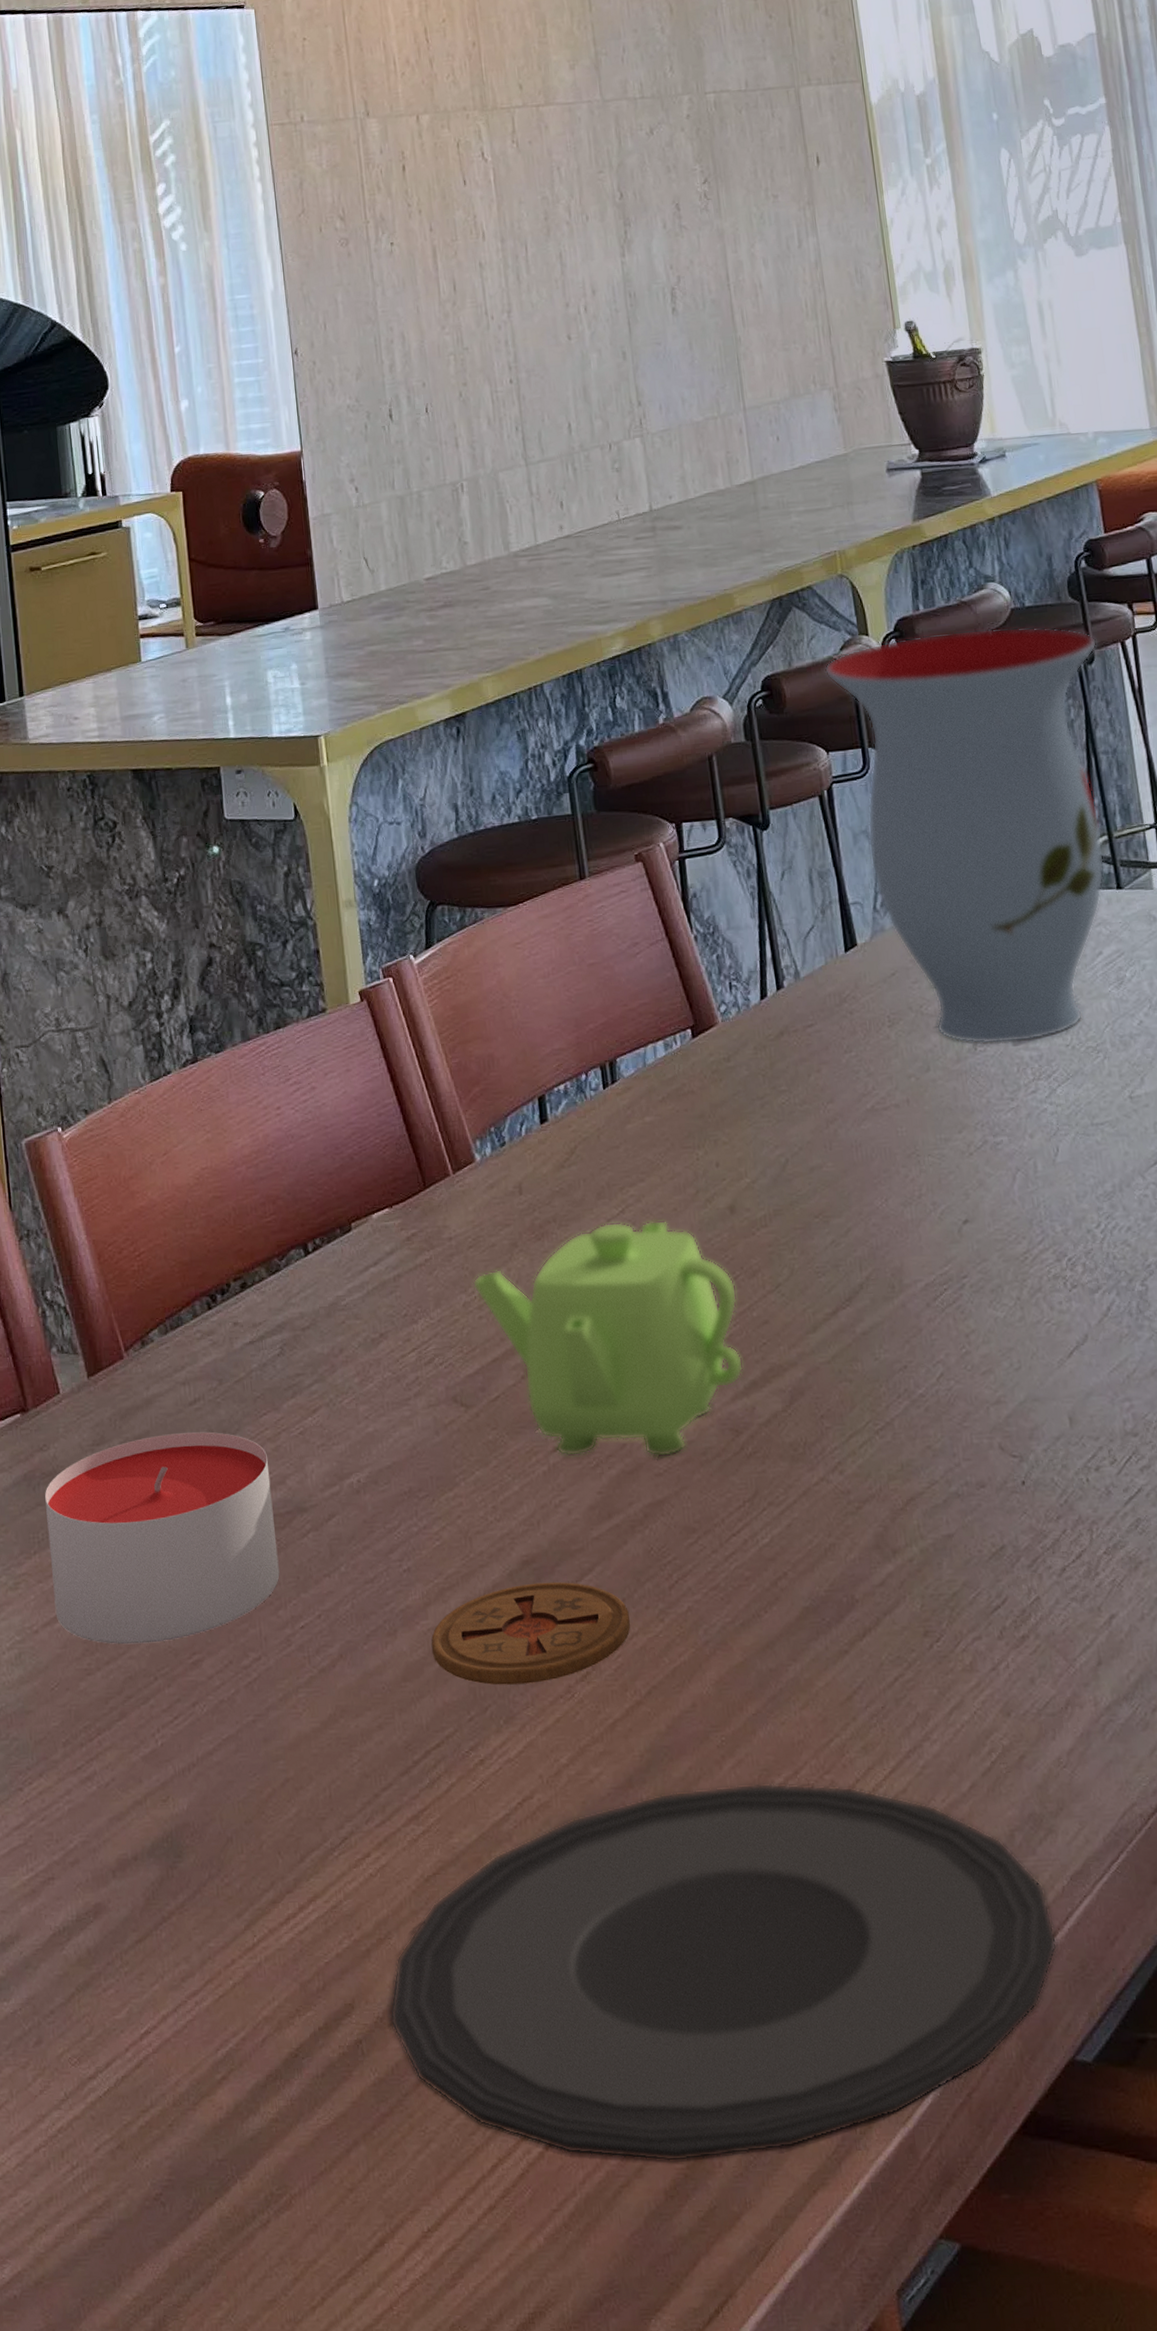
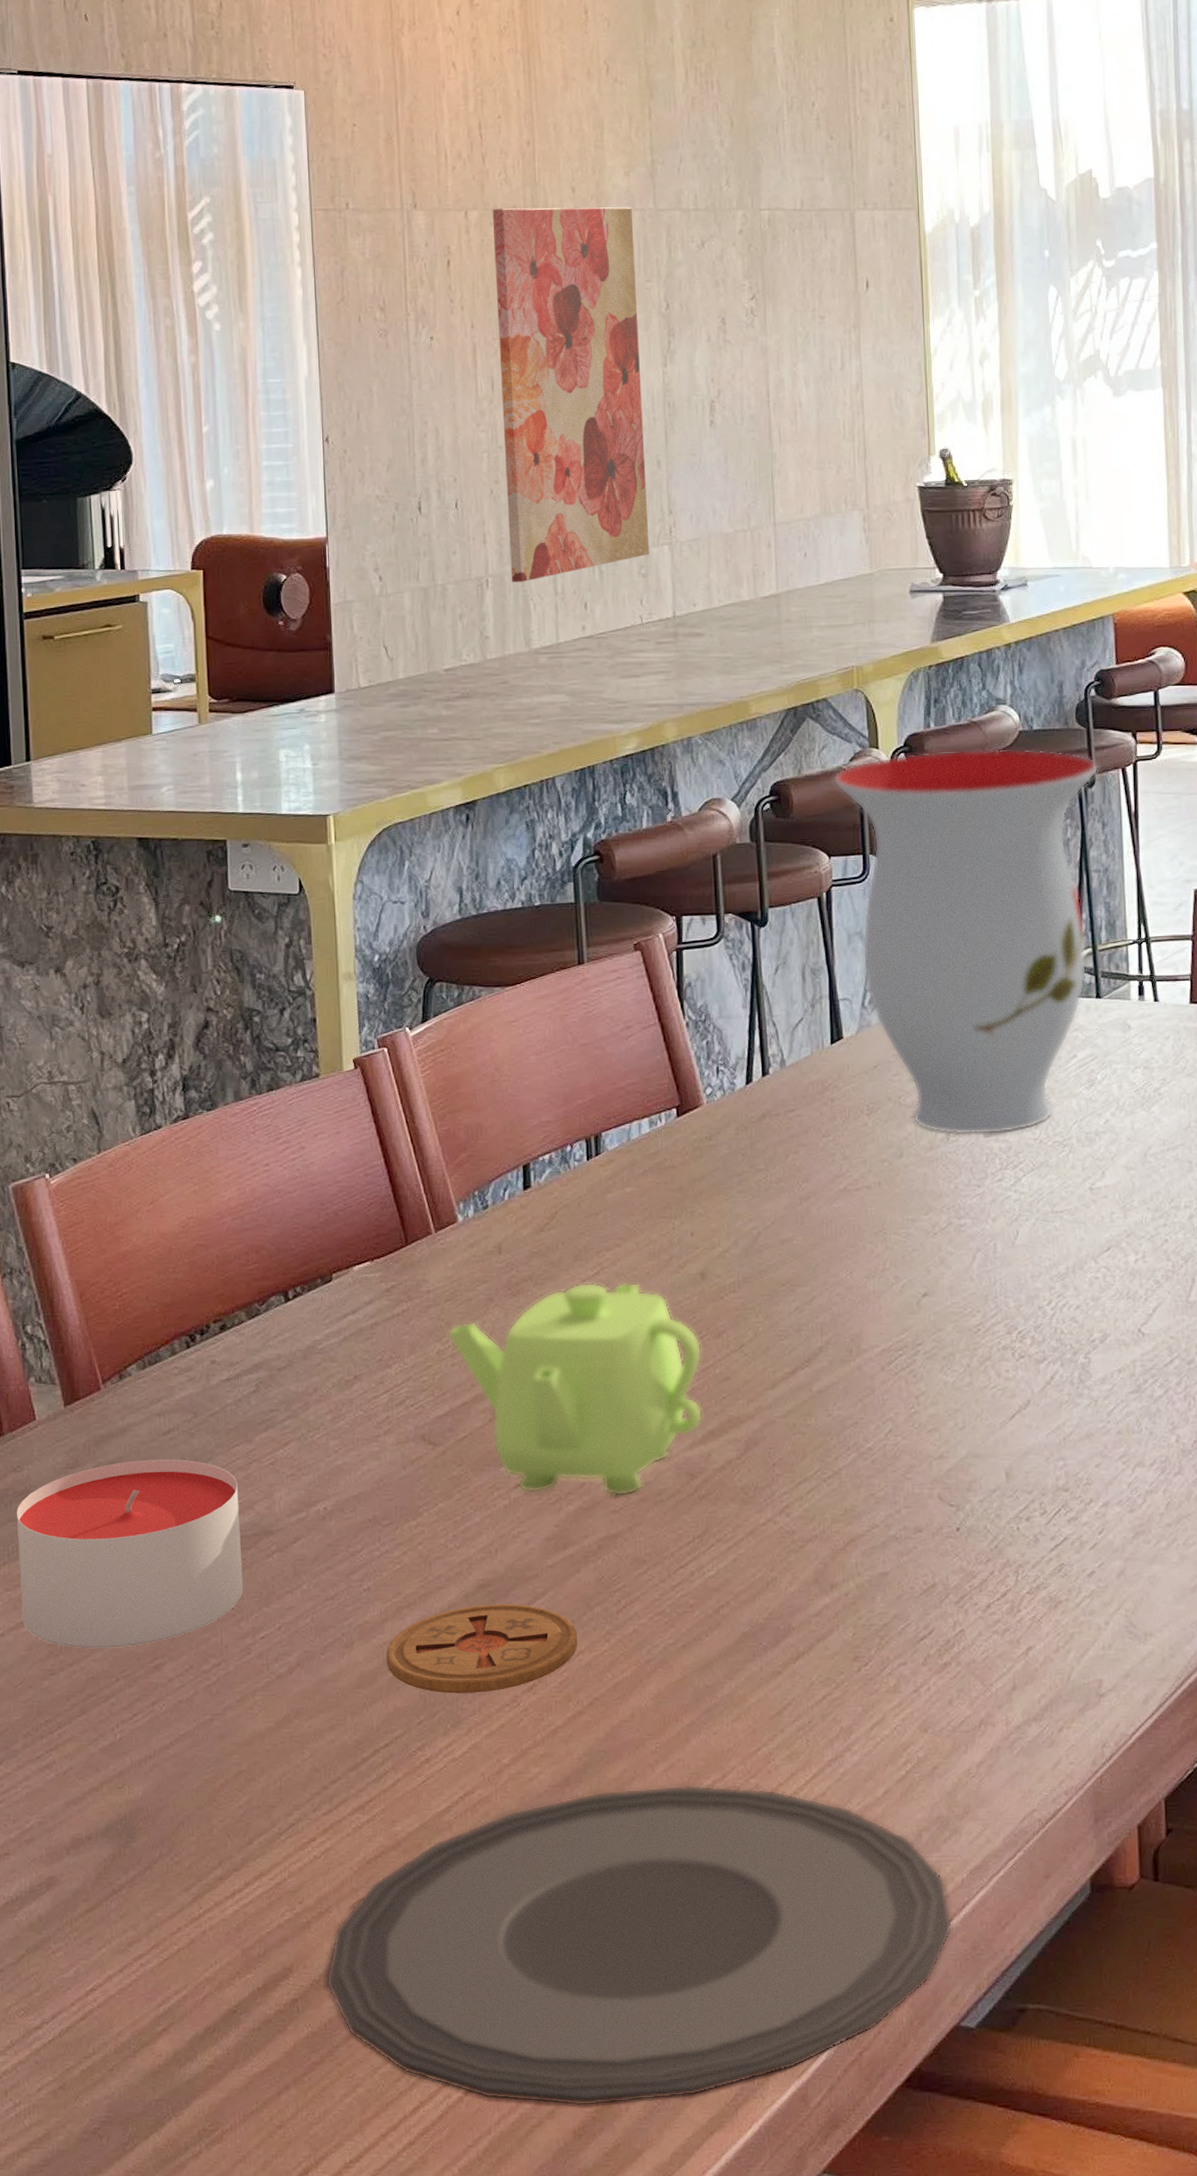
wall art: none [443,99,622,485] -> present [492,207,650,582]

